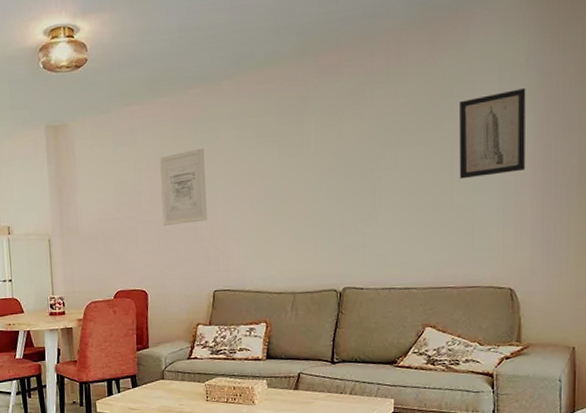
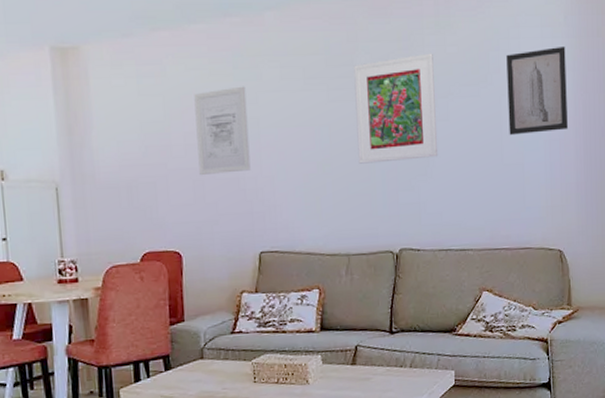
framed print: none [304,105,385,212] -> present [354,53,439,164]

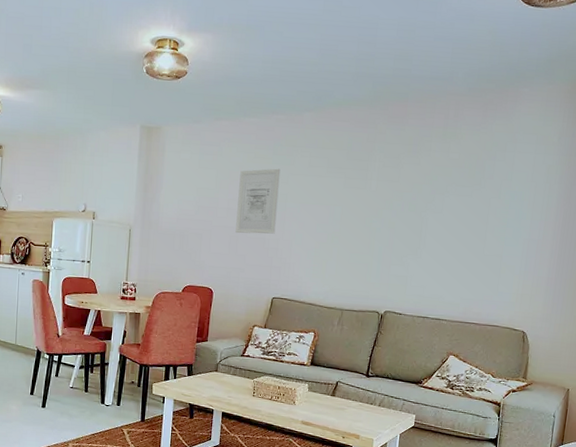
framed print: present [354,53,439,164] -> none [361,157,437,242]
wall art: present [506,45,568,136] -> none [493,161,556,233]

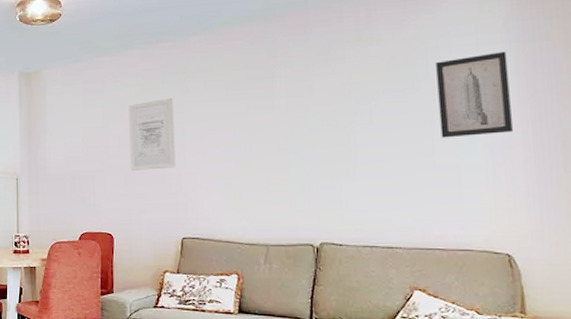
wall art: none [493,161,556,233] -> present [436,51,513,138]

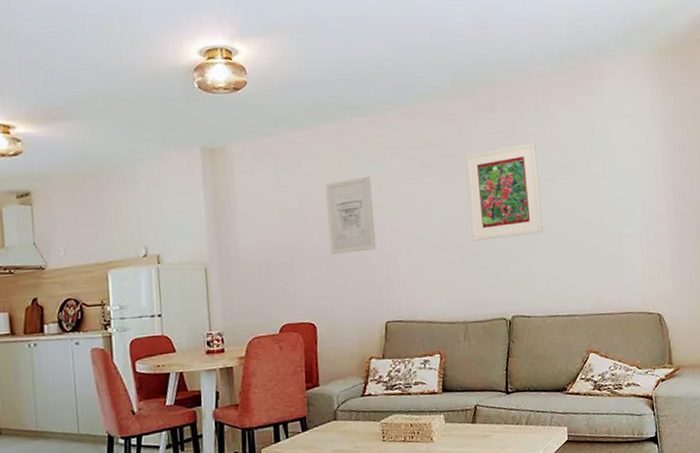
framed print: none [273,64,362,163] -> present [465,142,544,241]
wall art: present [436,51,513,138] -> none [601,132,660,212]

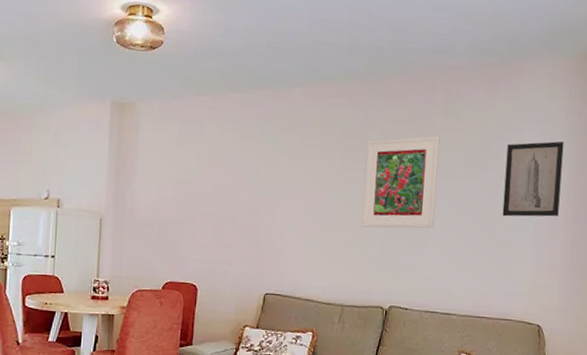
wall art: present [325,176,377,255] -> none [221,149,270,223]
wall art: none [601,132,660,212] -> present [502,141,564,217]

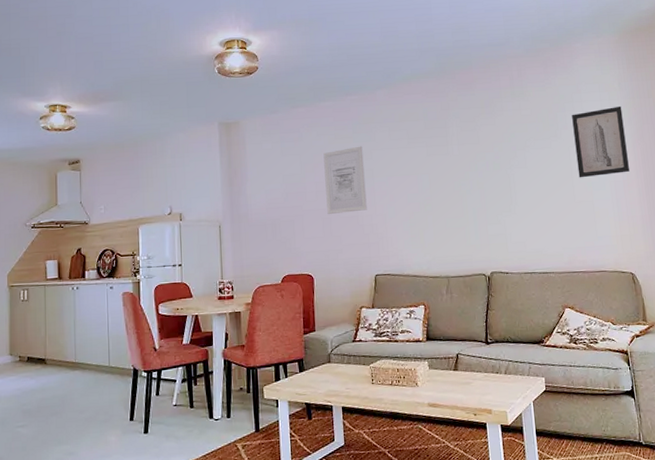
wall art: none [221,149,270,223] -> present [323,146,367,215]
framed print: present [361,136,440,229] -> none [447,115,520,203]

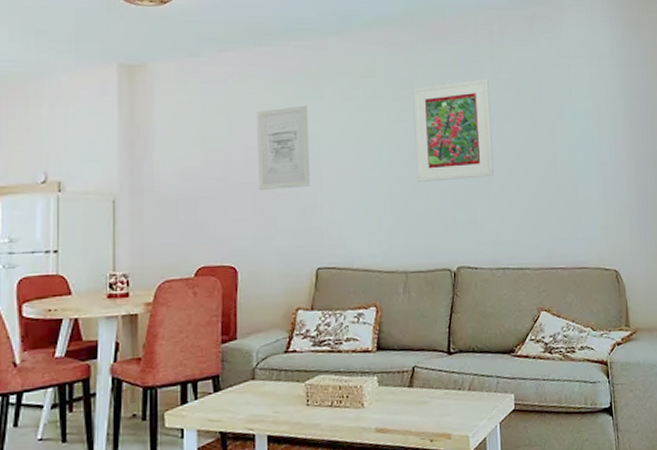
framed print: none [447,115,520,203] -> present [412,78,495,182]
wall art: present [572,105,629,178] -> none [558,75,618,158]

